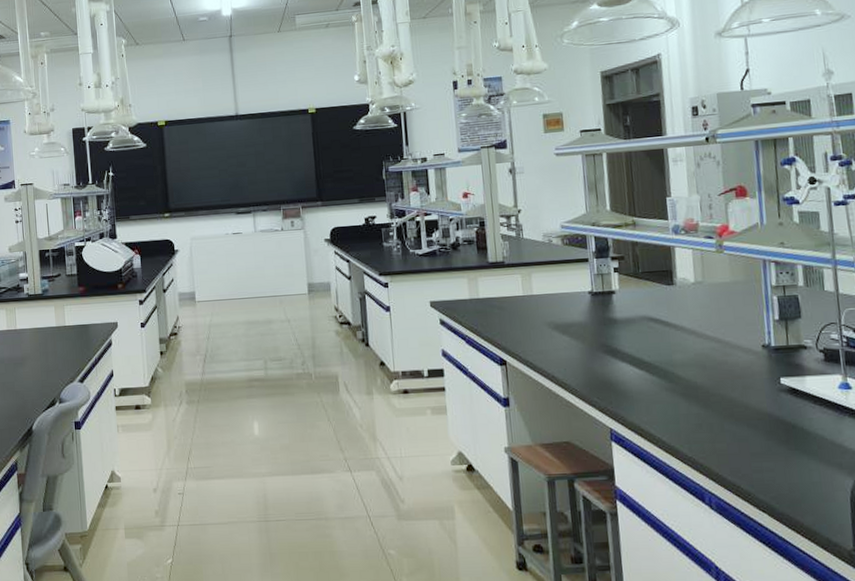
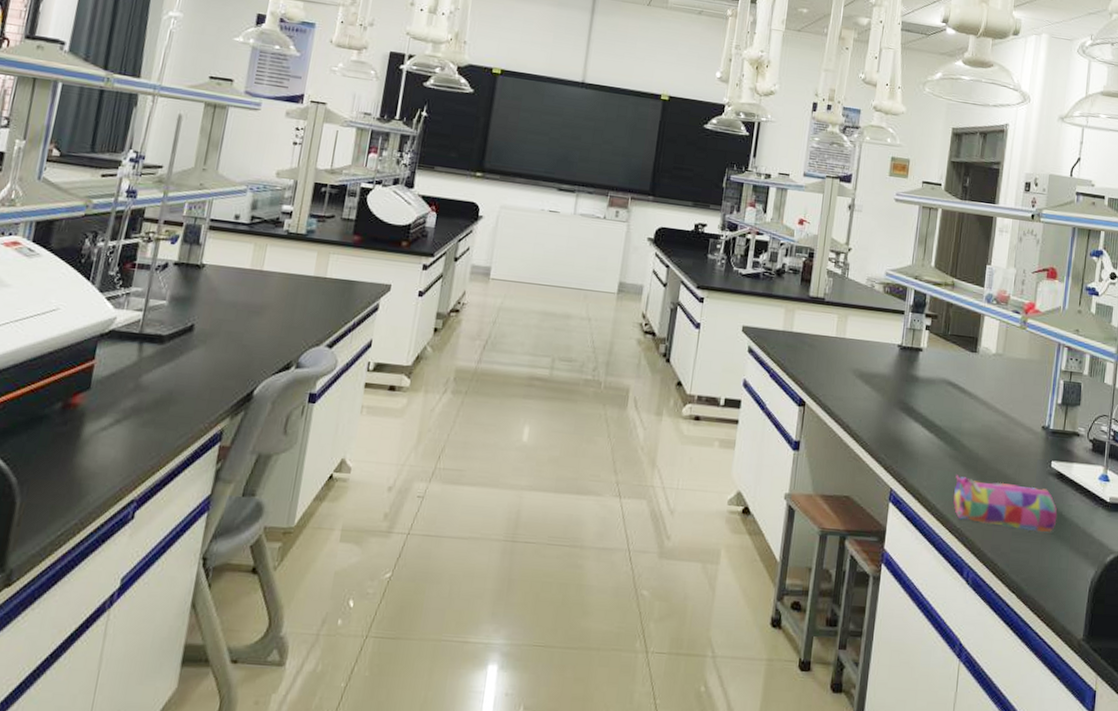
pencil case: none [677,406,799,450] -> present [953,475,1057,532]

